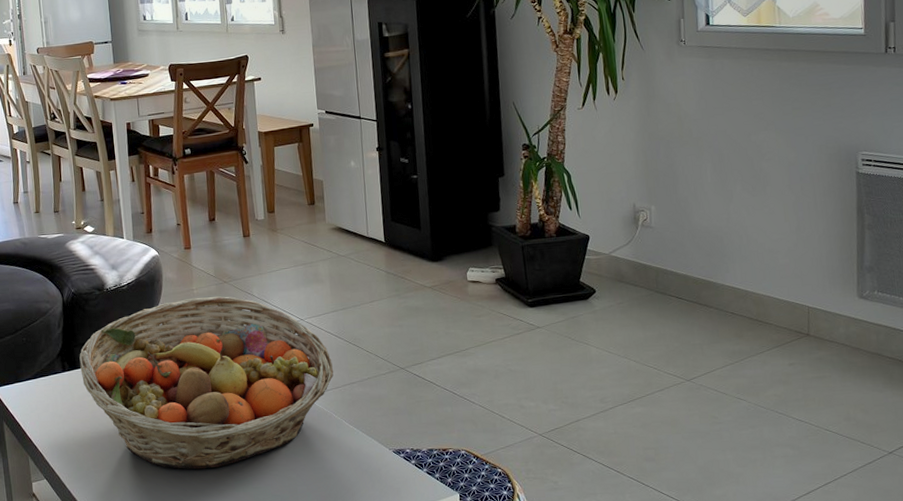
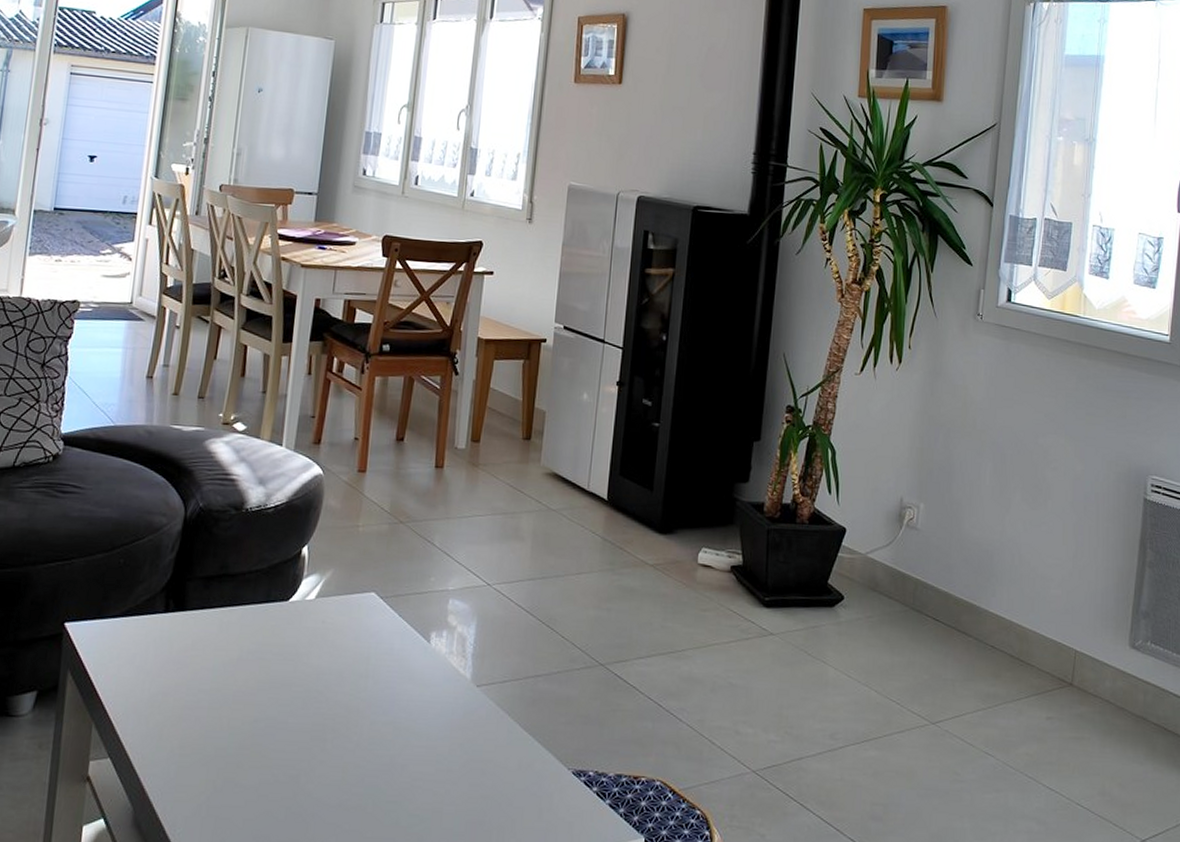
fruit basket: present [79,296,334,469] -> none [188,536,517,768]

